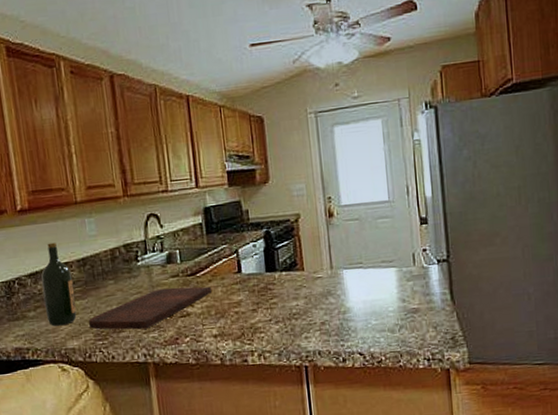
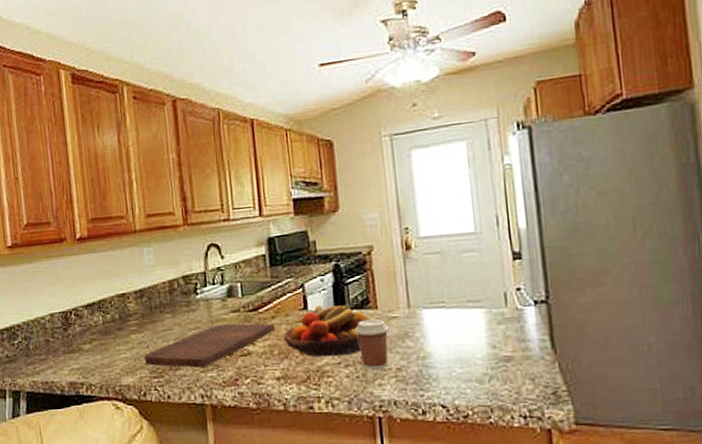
wine bottle: present [41,242,77,327] -> none [97,272,132,361]
fruit bowl: none [220,267,297,315] -> present [283,304,370,357]
coffee cup: none [284,279,314,325] -> present [354,319,389,369]

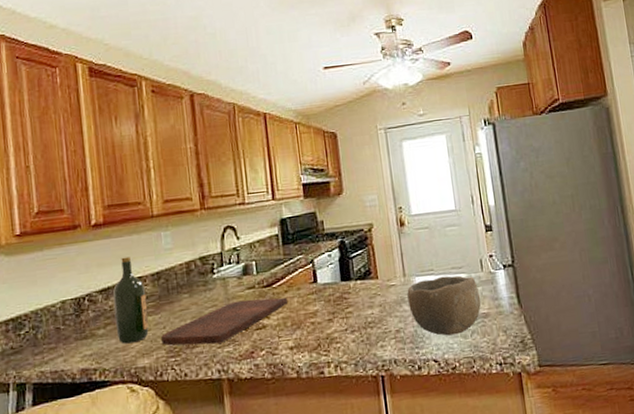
wine bottle: none [97,272,132,361] -> present [112,256,149,344]
fruit bowl: present [283,304,370,357] -> none [296,276,372,326]
coffee cup: present [354,319,389,369] -> none [359,287,388,333]
bowl: none [411,310,504,379] -> present [407,275,481,336]

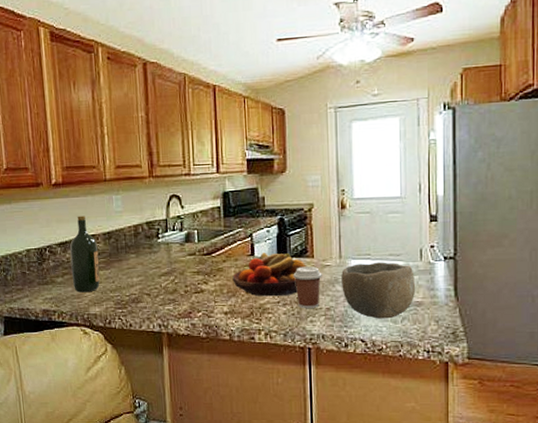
cutting board: present [161,297,287,346] -> none [111,265,225,301]
fruit bowl: none [296,276,372,326] -> present [232,252,307,297]
coffee cup: none [359,287,388,333] -> present [293,266,322,308]

